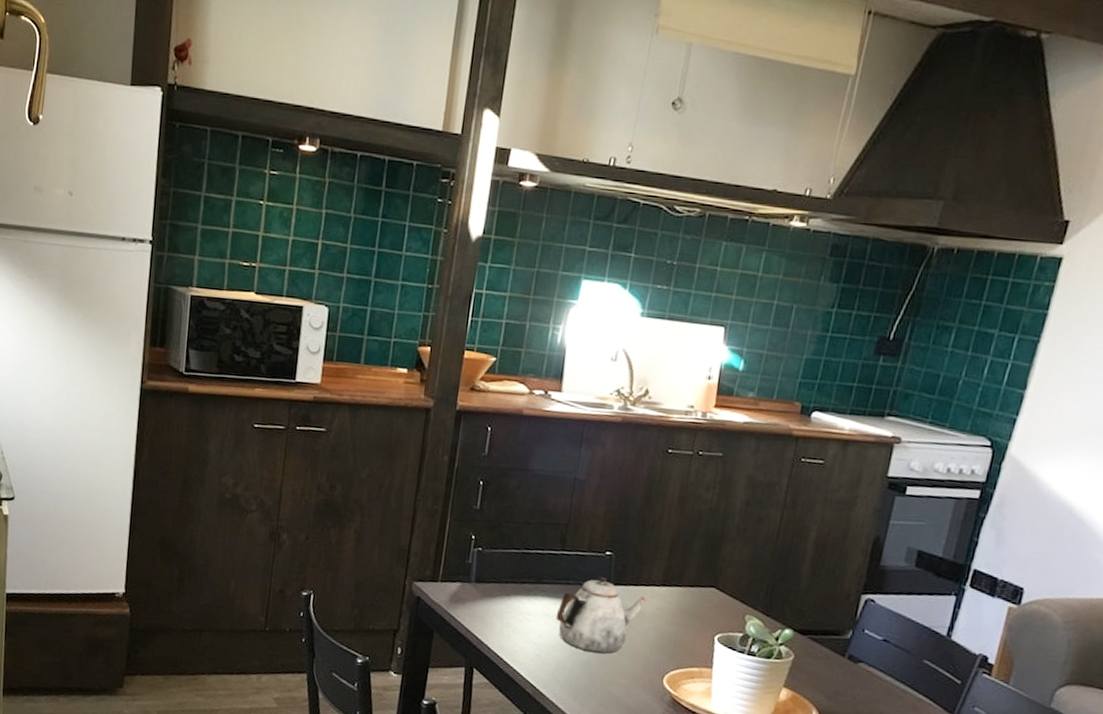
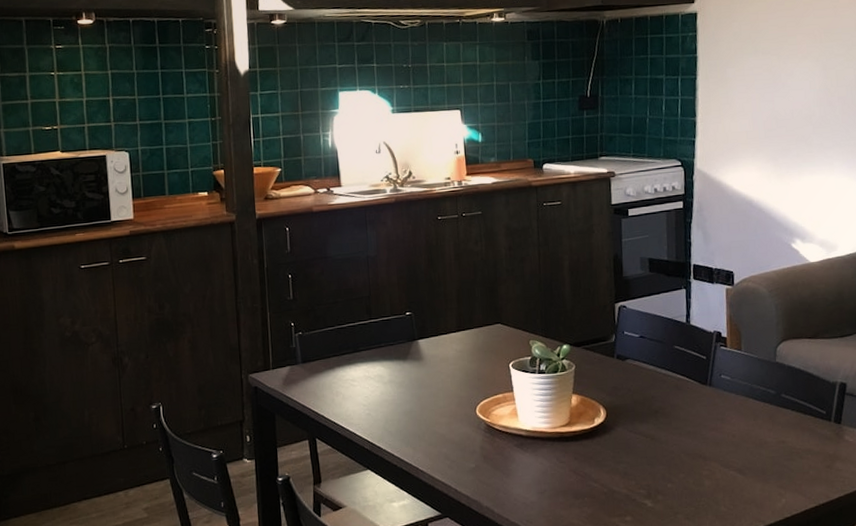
teapot: present [555,576,647,654] -> none [376,334,448,401]

